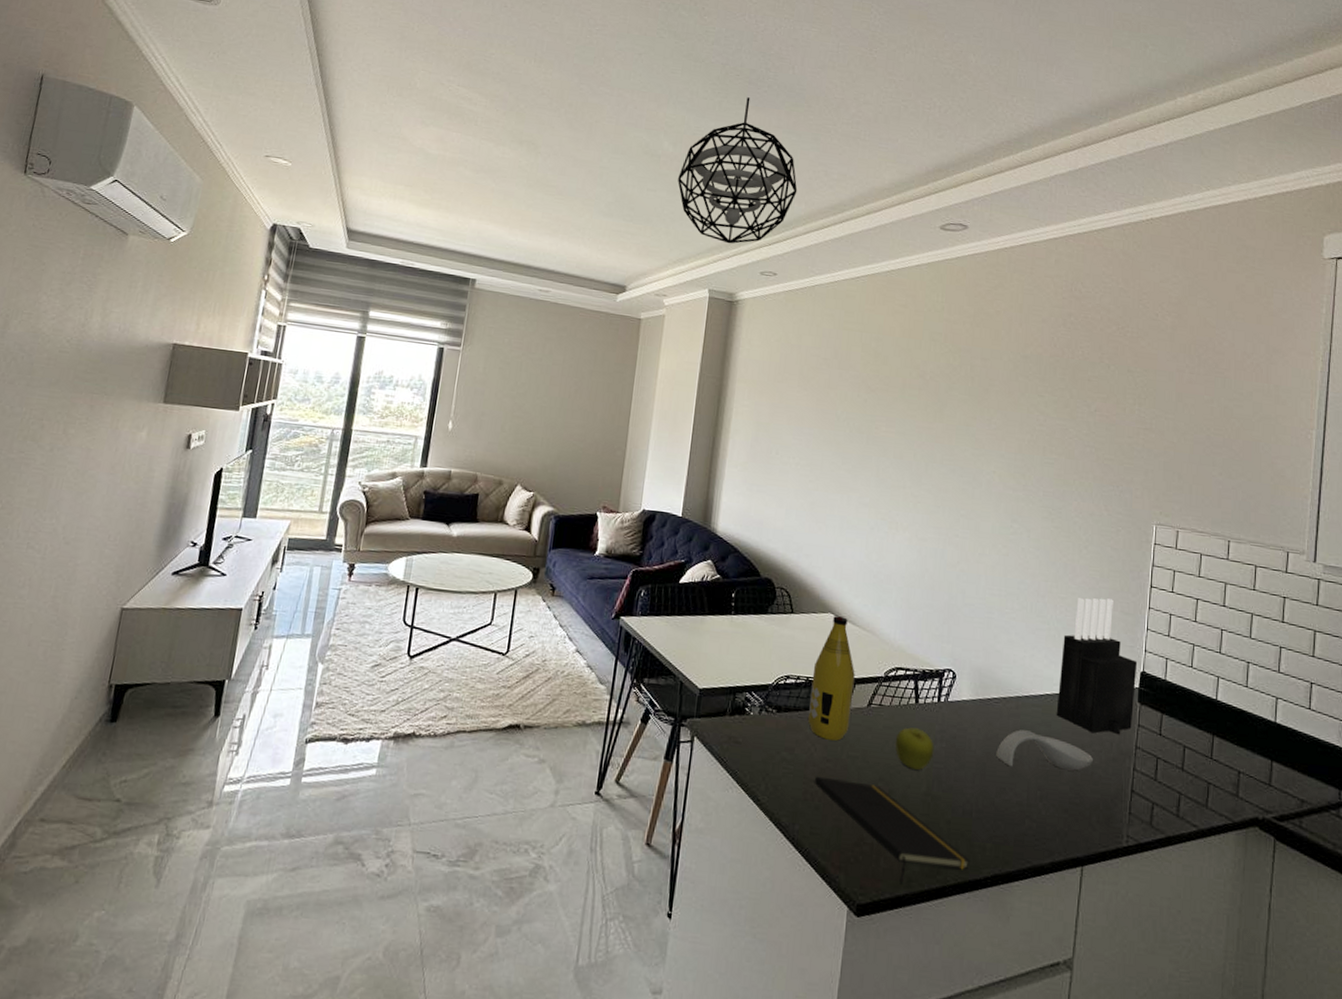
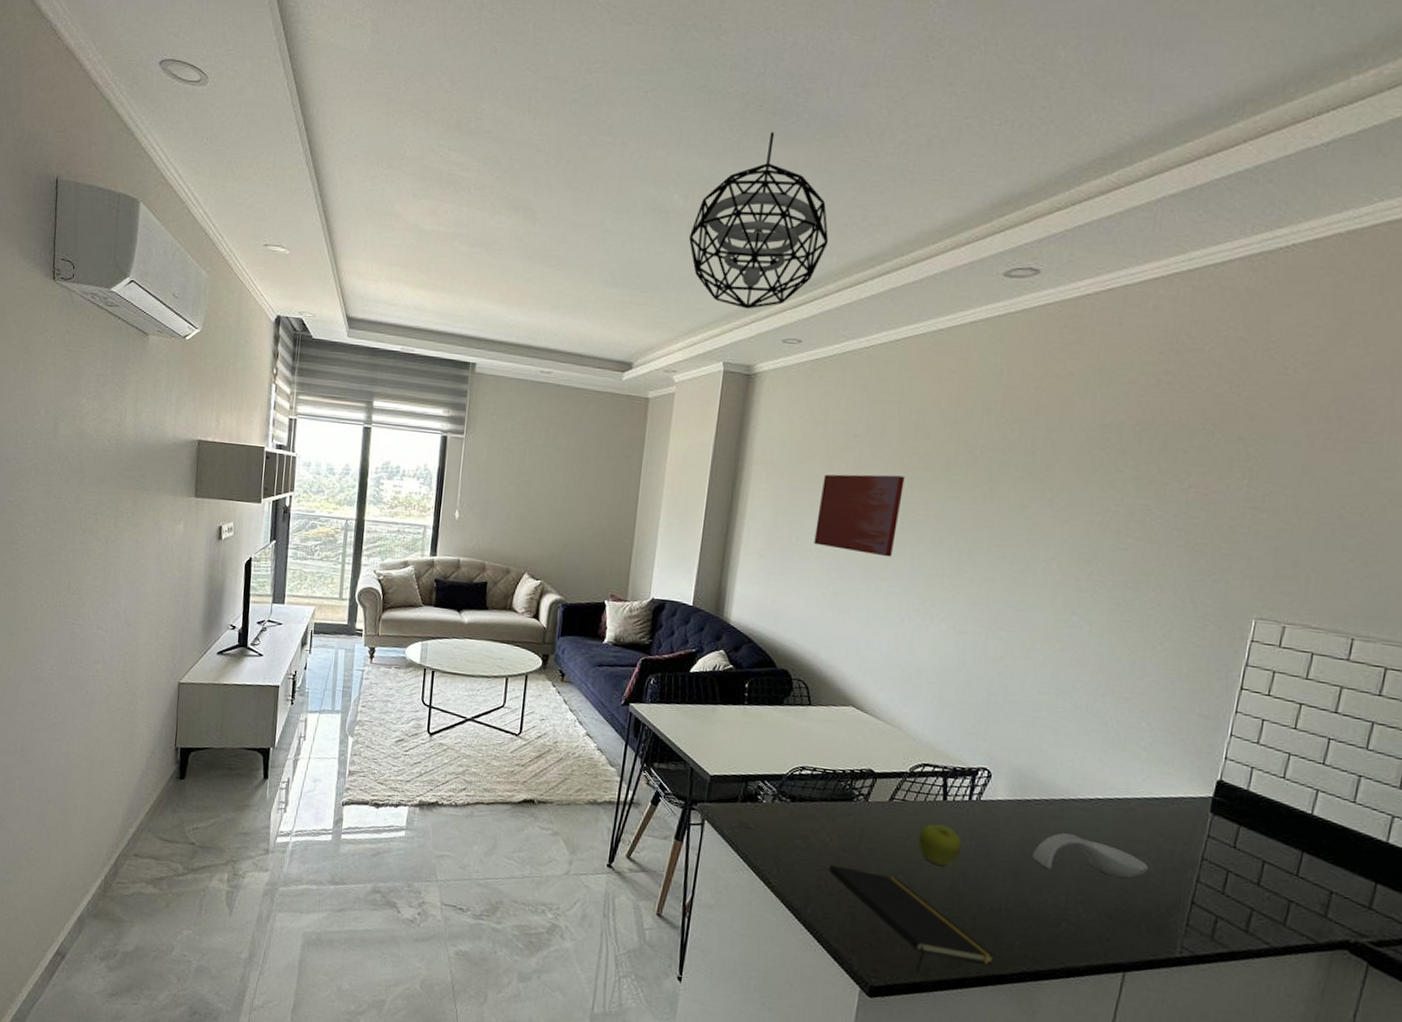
wall art: none [792,393,869,470] -> present [814,474,905,558]
bottle: present [807,616,855,741] -> none [823,709,877,833]
knife block: present [1056,597,1138,735] -> none [1107,698,1215,845]

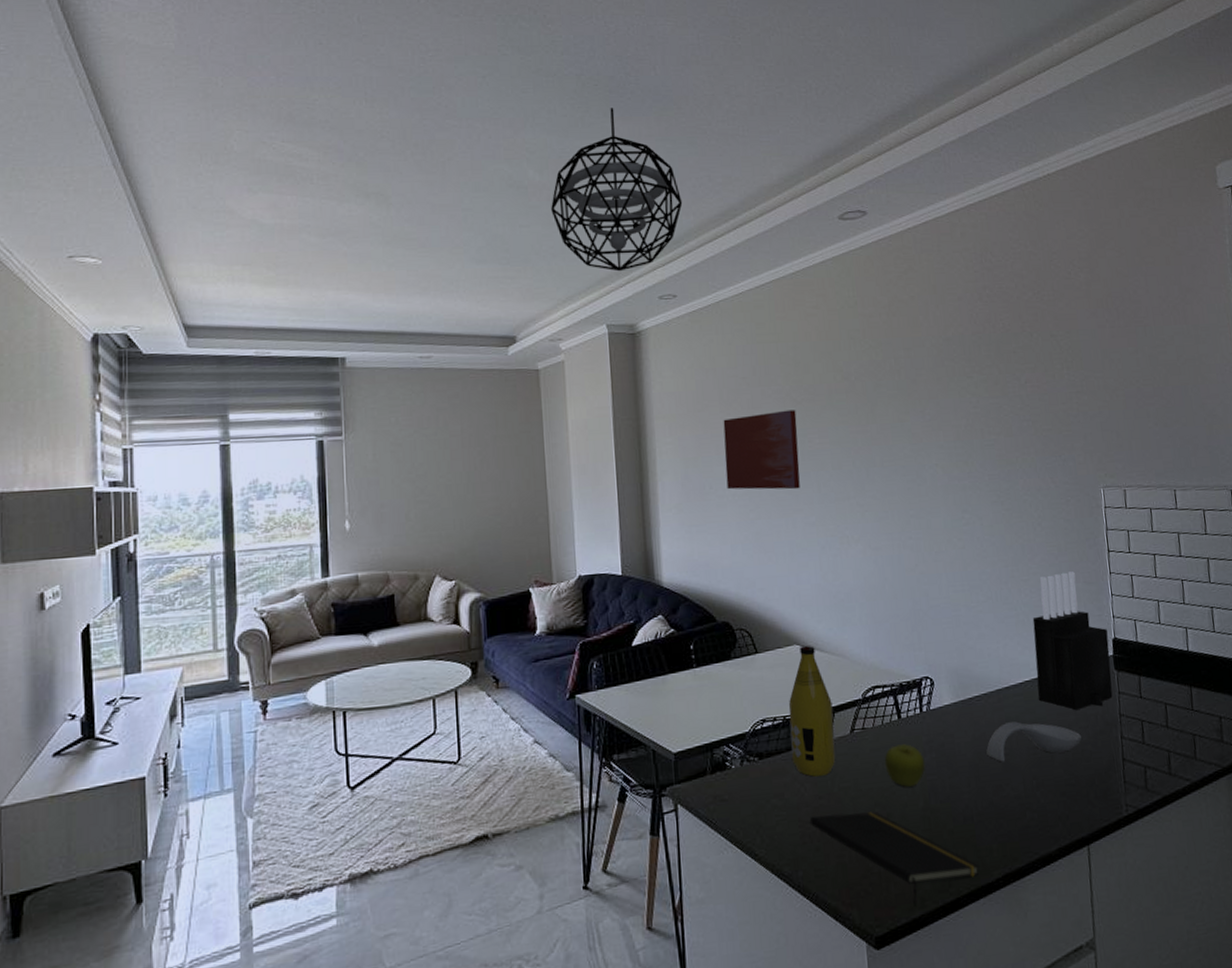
bottle: none [823,709,877,833] -> present [788,646,836,777]
knife block: none [1107,698,1215,845] -> present [1032,571,1113,711]

